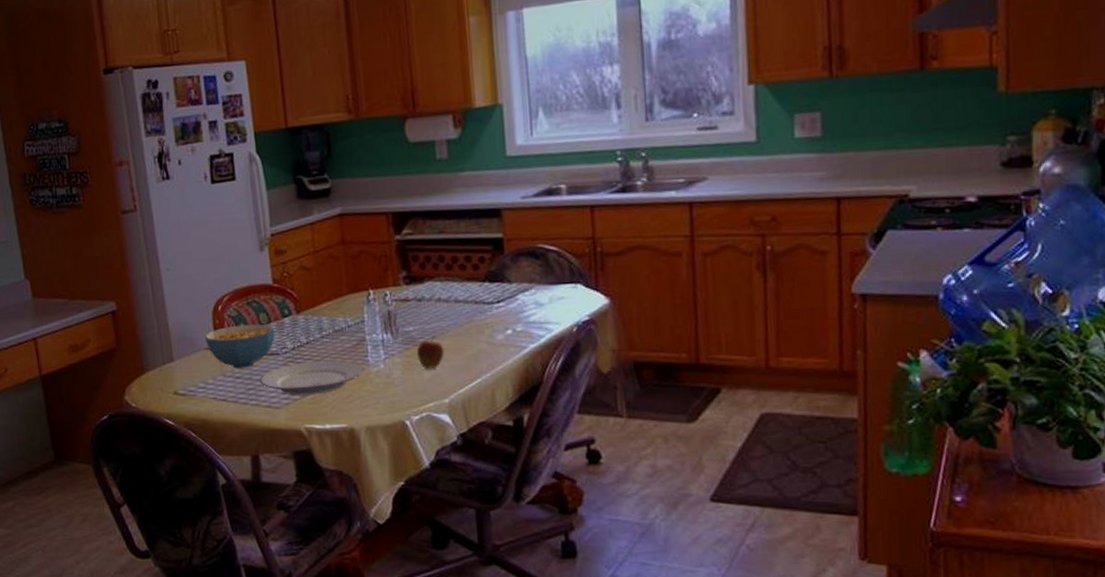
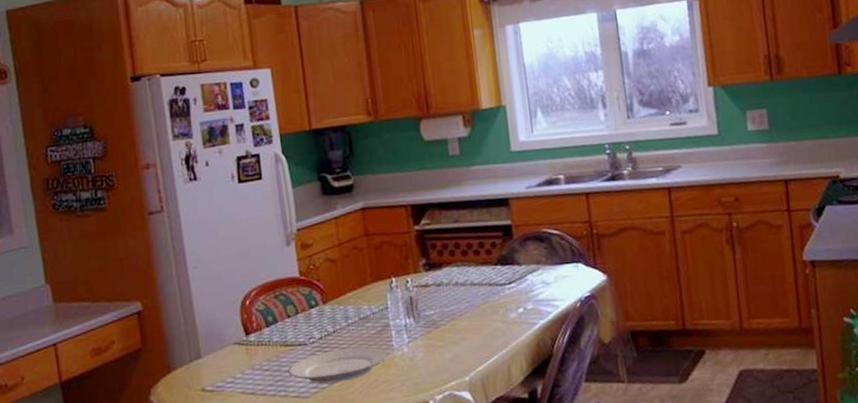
cereal bowl: present [204,324,275,369] -> none [232,316,302,362]
fruit: present [416,335,445,370] -> none [437,318,464,350]

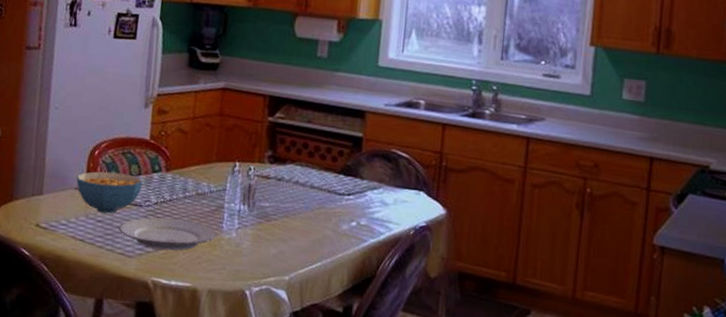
cereal bowl: none [232,316,302,362] -> present [76,171,143,214]

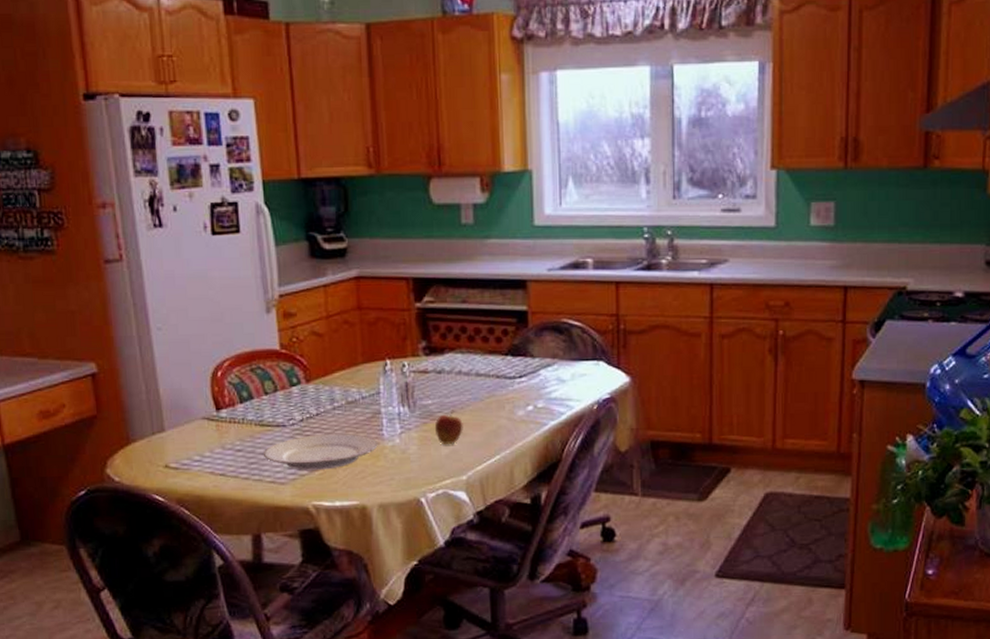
cereal bowl: present [76,171,143,214] -> none [200,392,281,441]
fruit: none [267,215,293,246] -> present [434,410,463,445]

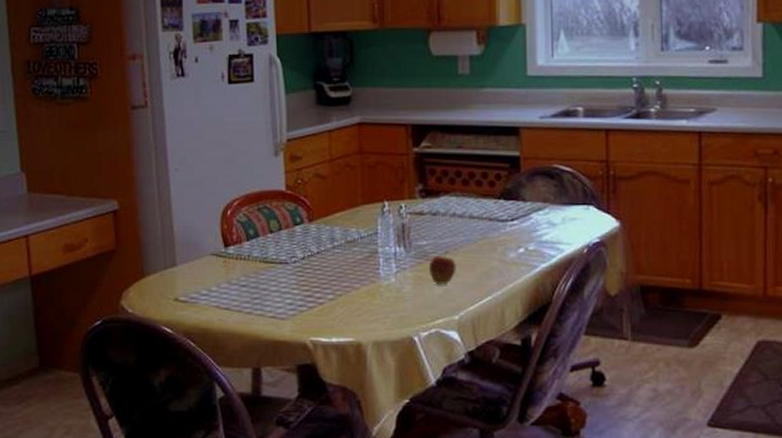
plate: present [263,434,378,470] -> none [265,272,374,306]

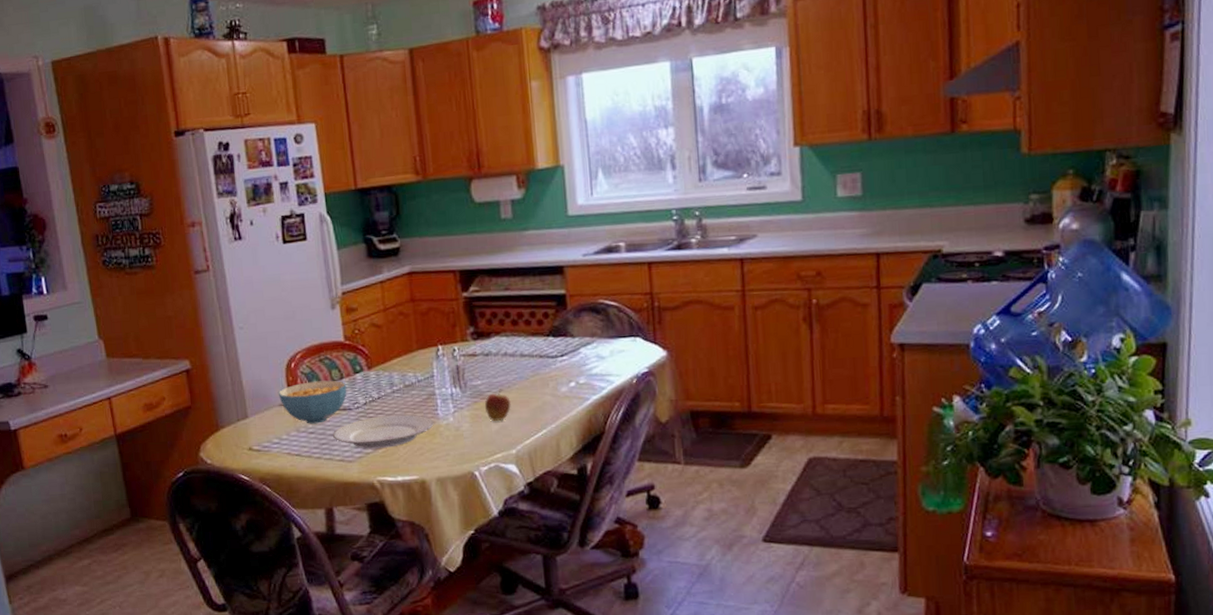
cereal bowl: none [210,231,285,277] -> present [278,380,347,424]
plate: none [265,272,374,306] -> present [332,414,434,449]

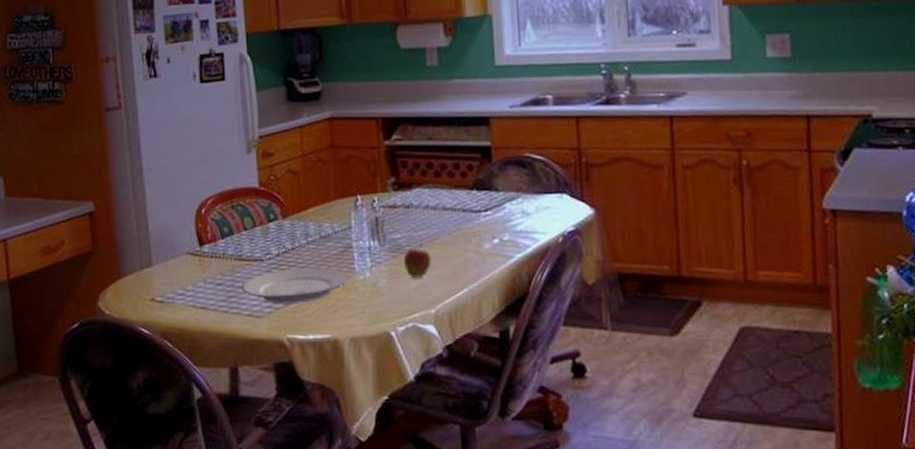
cereal bowl: present [278,380,347,424] -> none [185,228,259,275]

